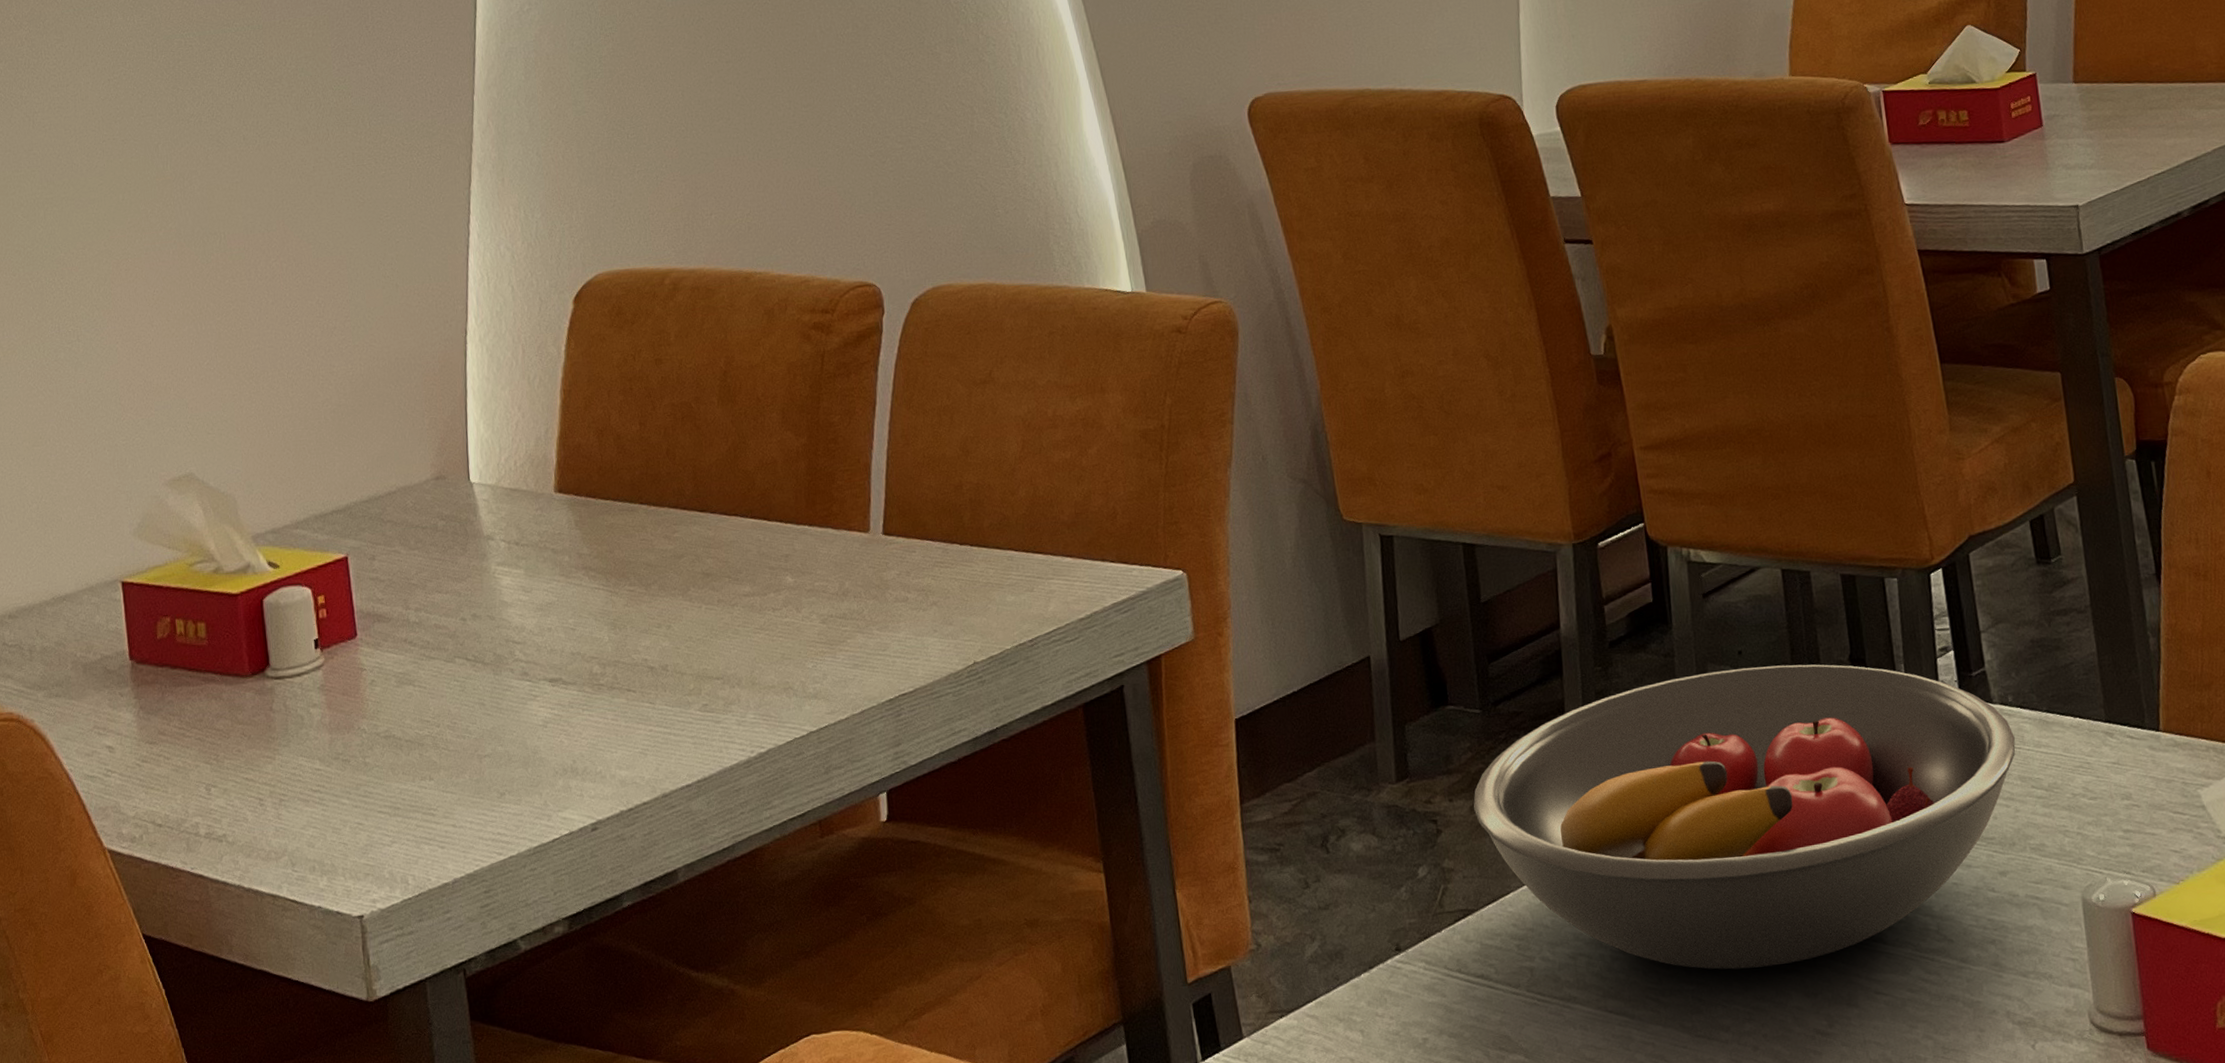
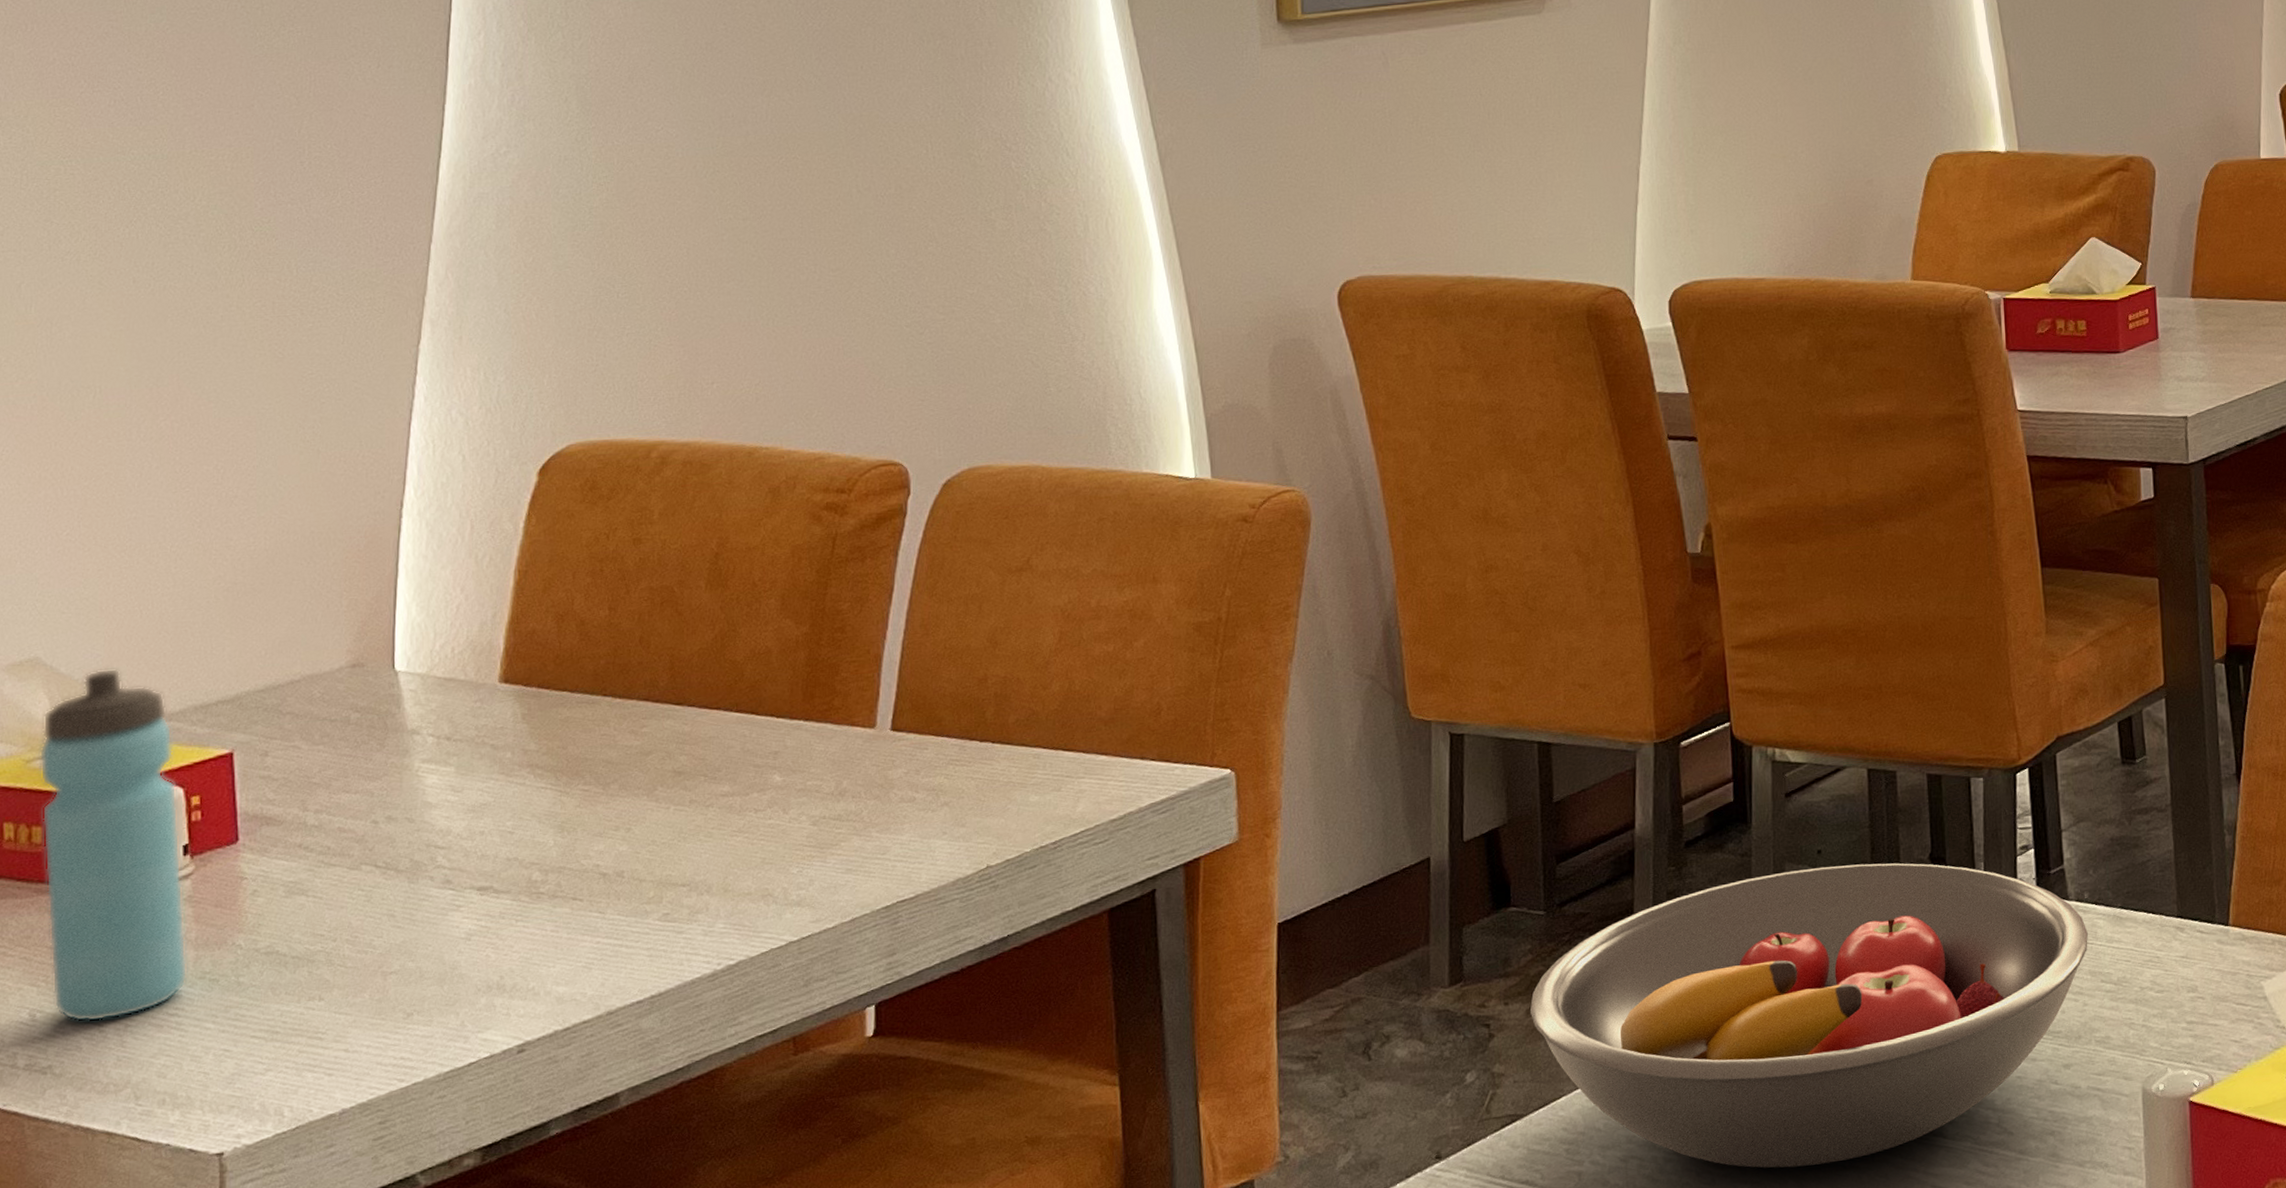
water bottle: none [198,482,326,797] -> present [39,668,188,1023]

